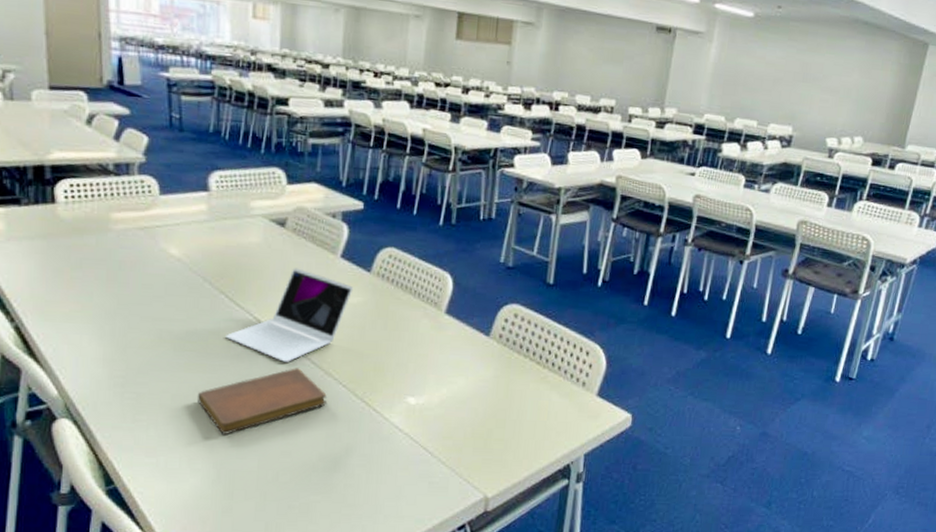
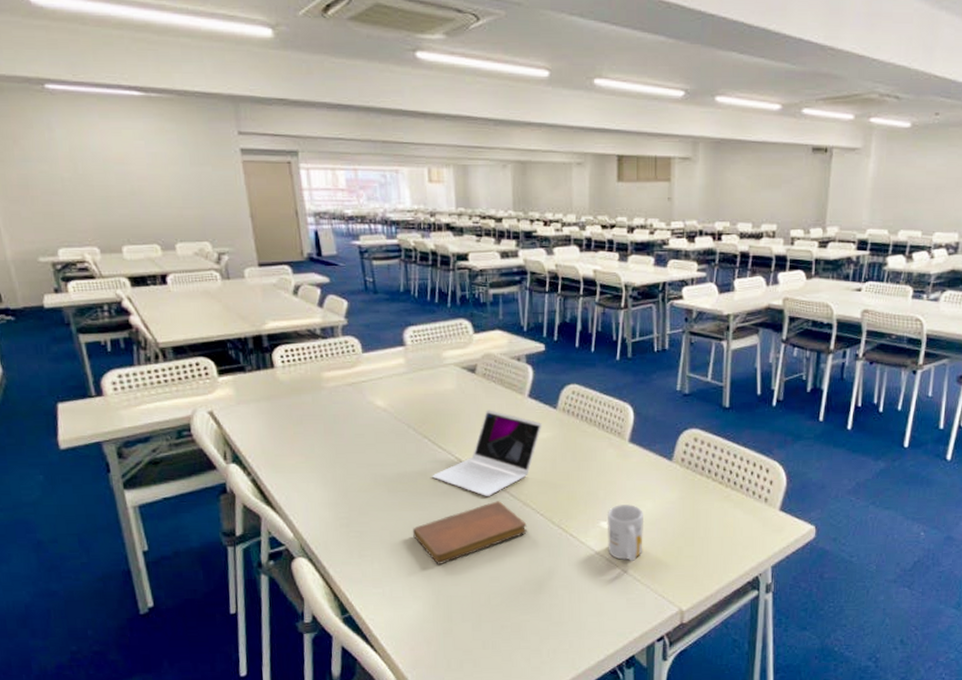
mug: none [413,380,455,443] -> present [607,505,644,562]

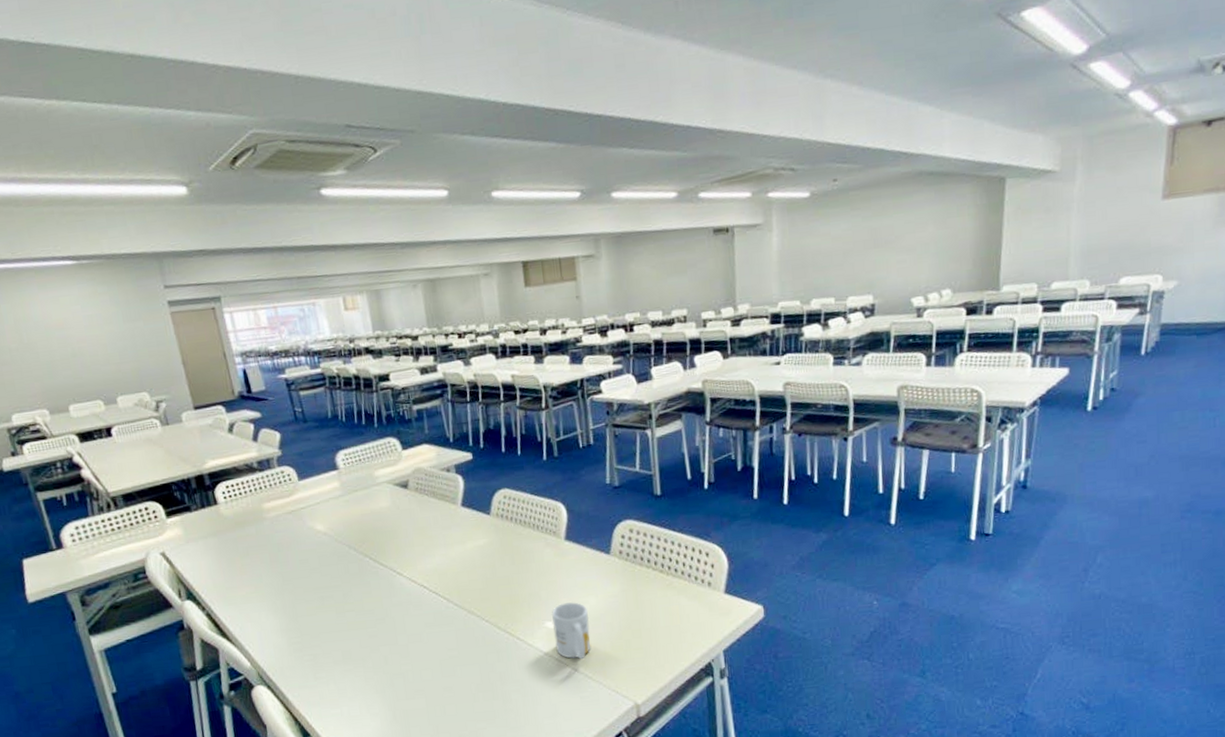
notebook: present [413,501,528,564] -> none [363,611,475,680]
laptop: present [432,410,542,496] -> none [377,522,478,608]

